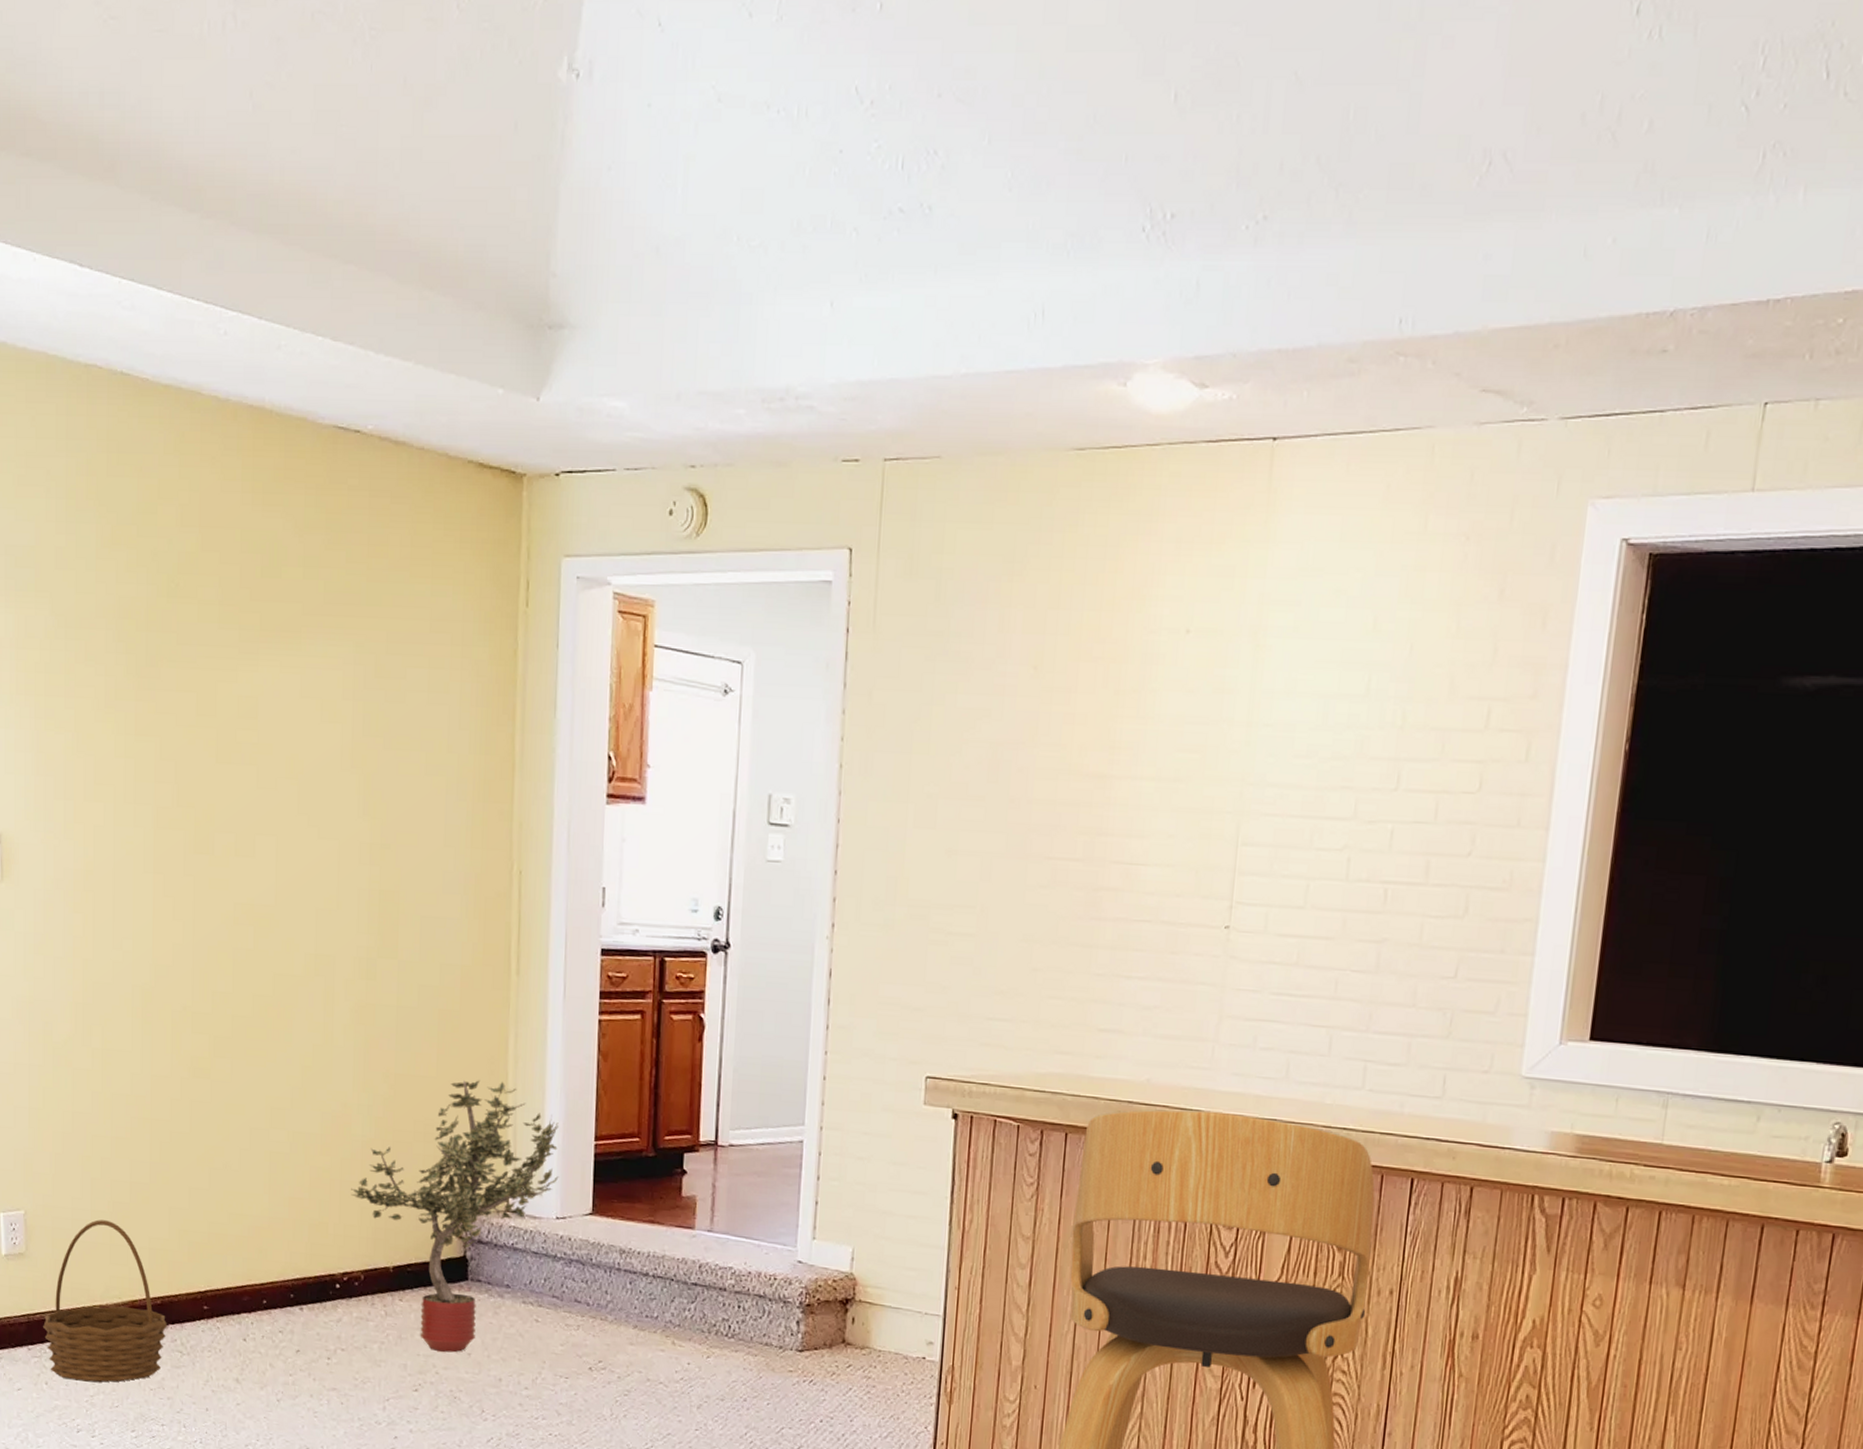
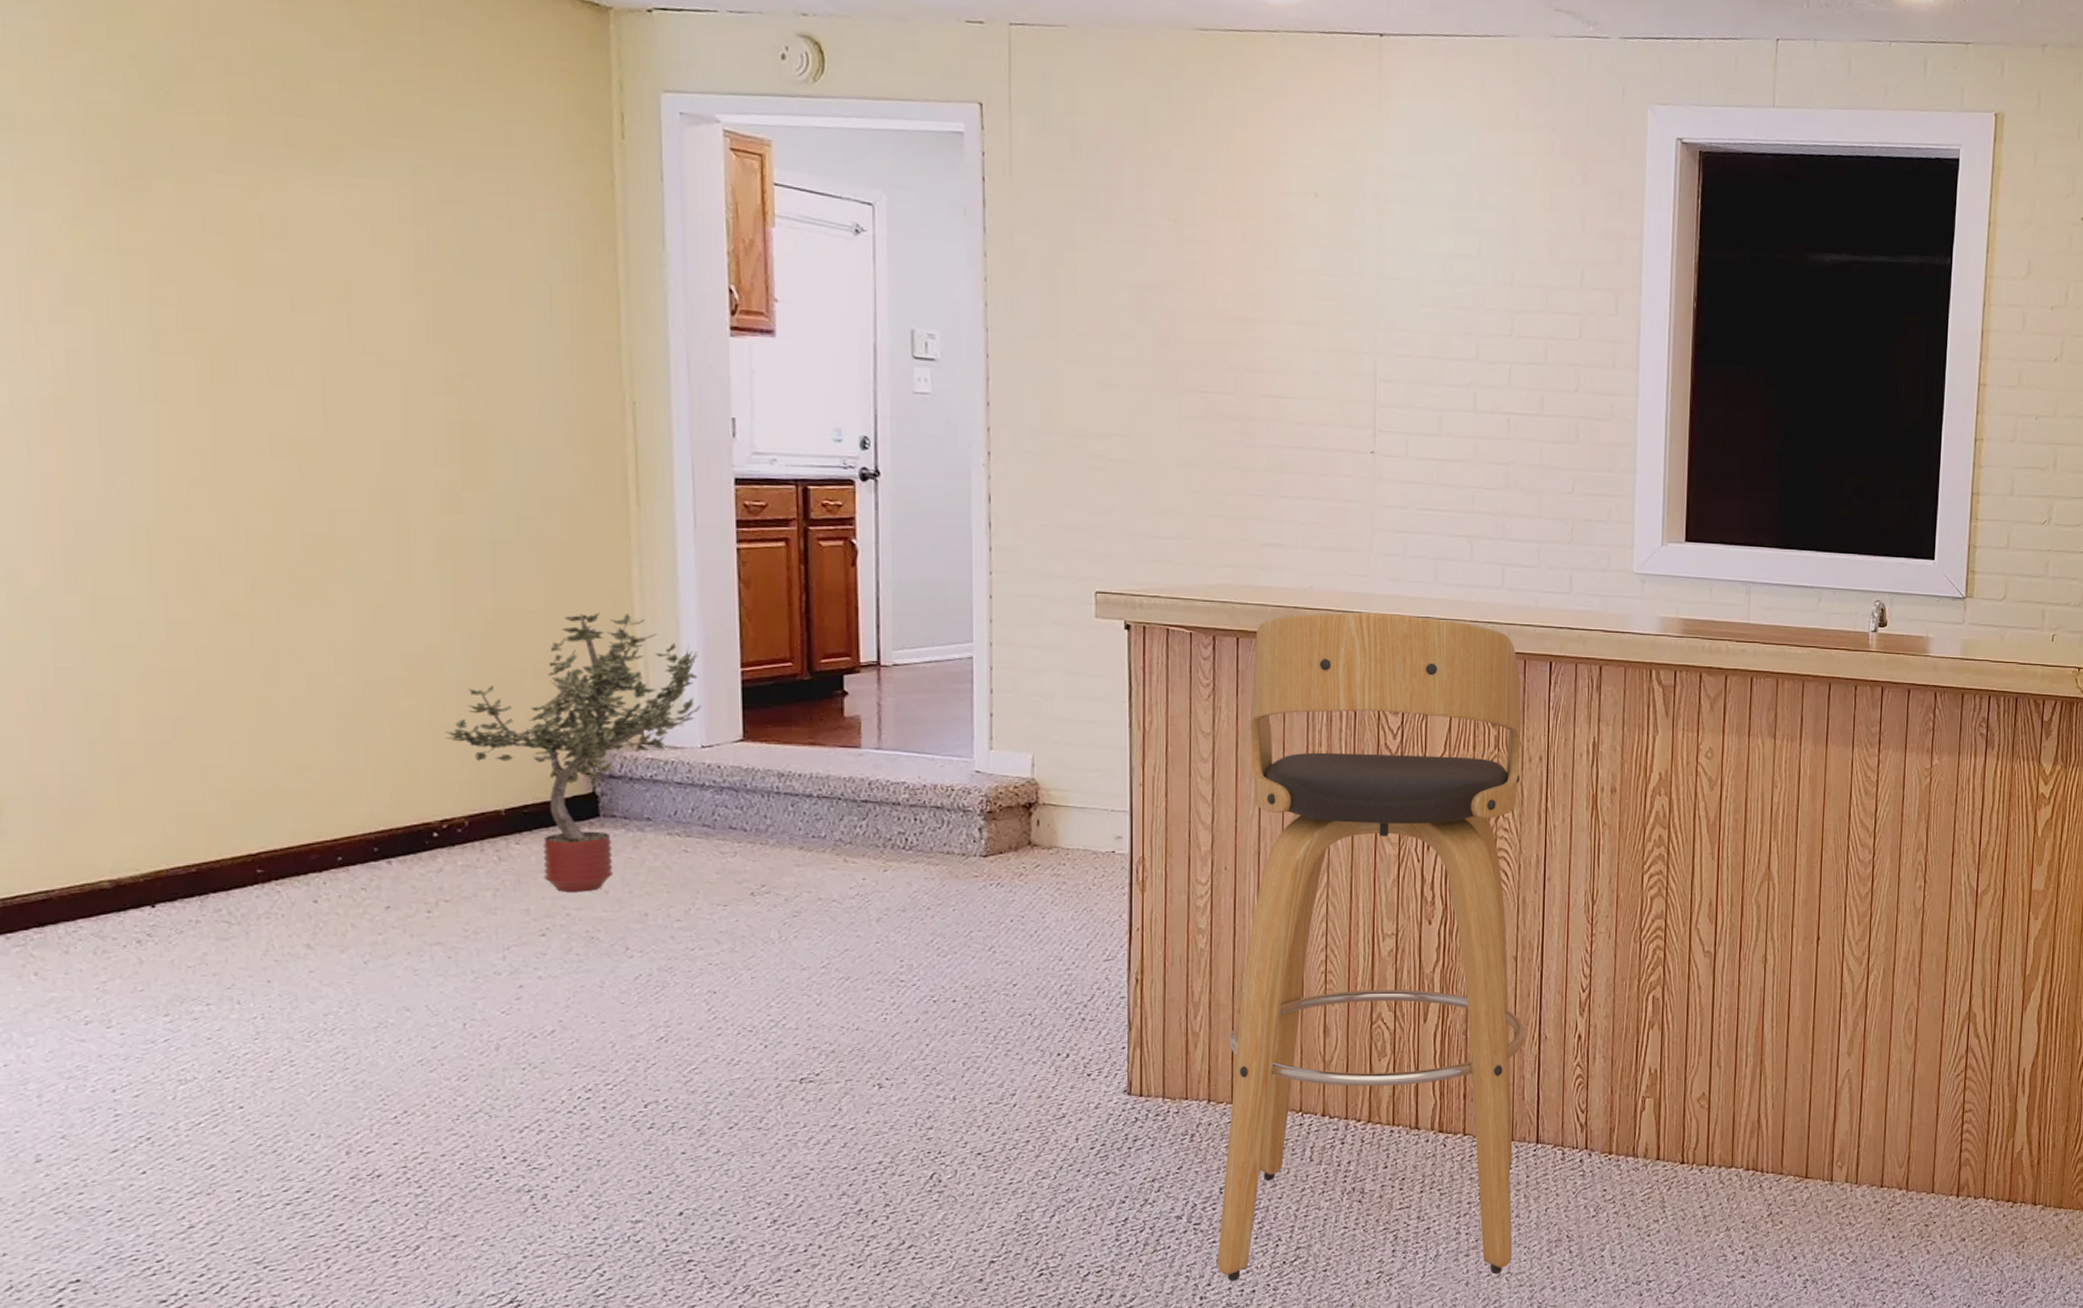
basket: present [43,1219,167,1383] -> none [27,785,207,967]

